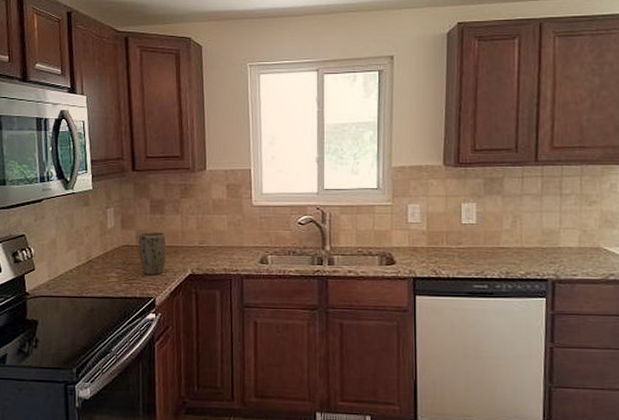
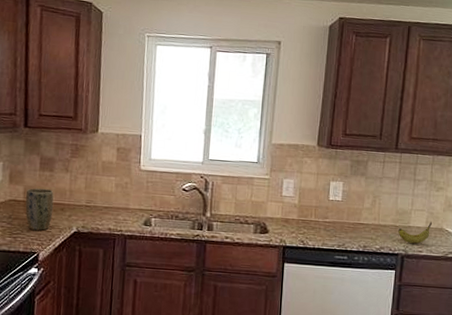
fruit: none [546,241,586,268] -> present [398,222,432,244]

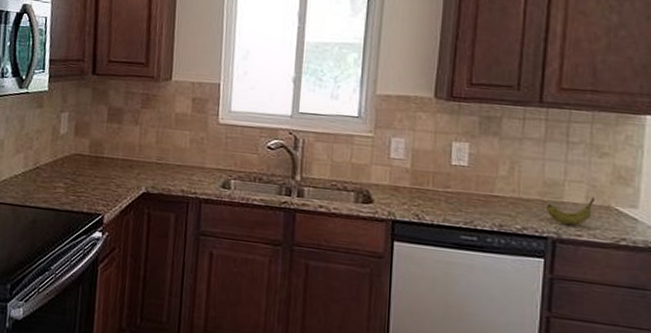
plant pot: present [25,188,54,231] -> none [90,142,122,190]

